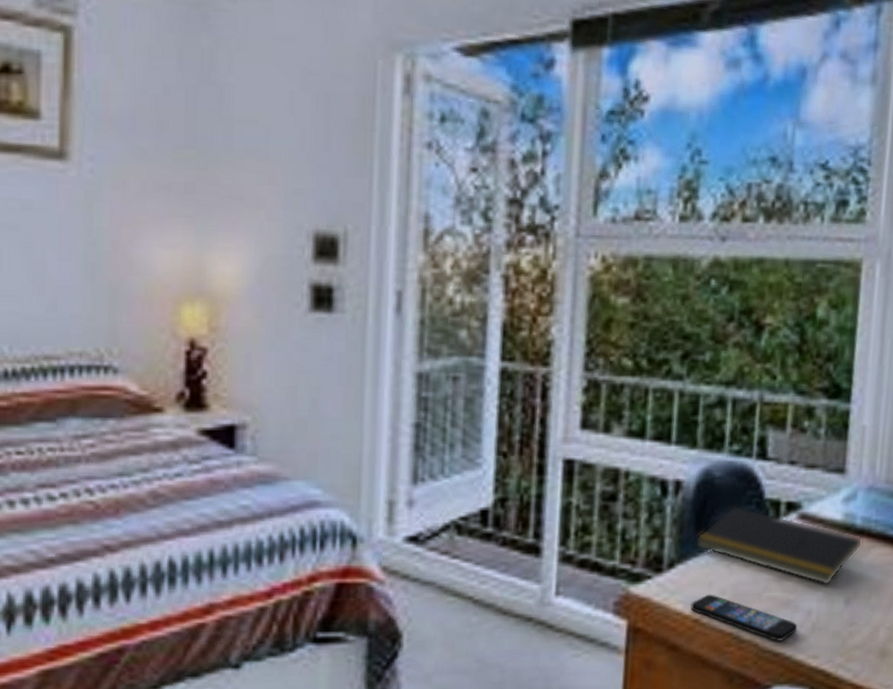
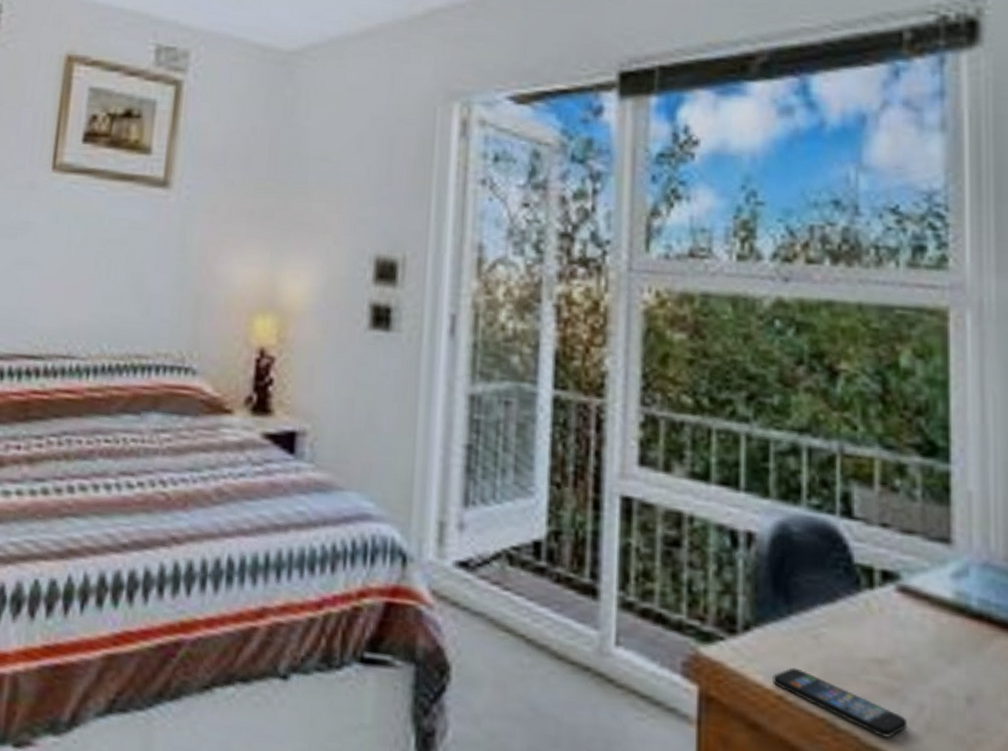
notepad: present [695,505,863,586] -> none [774,567,983,677]

